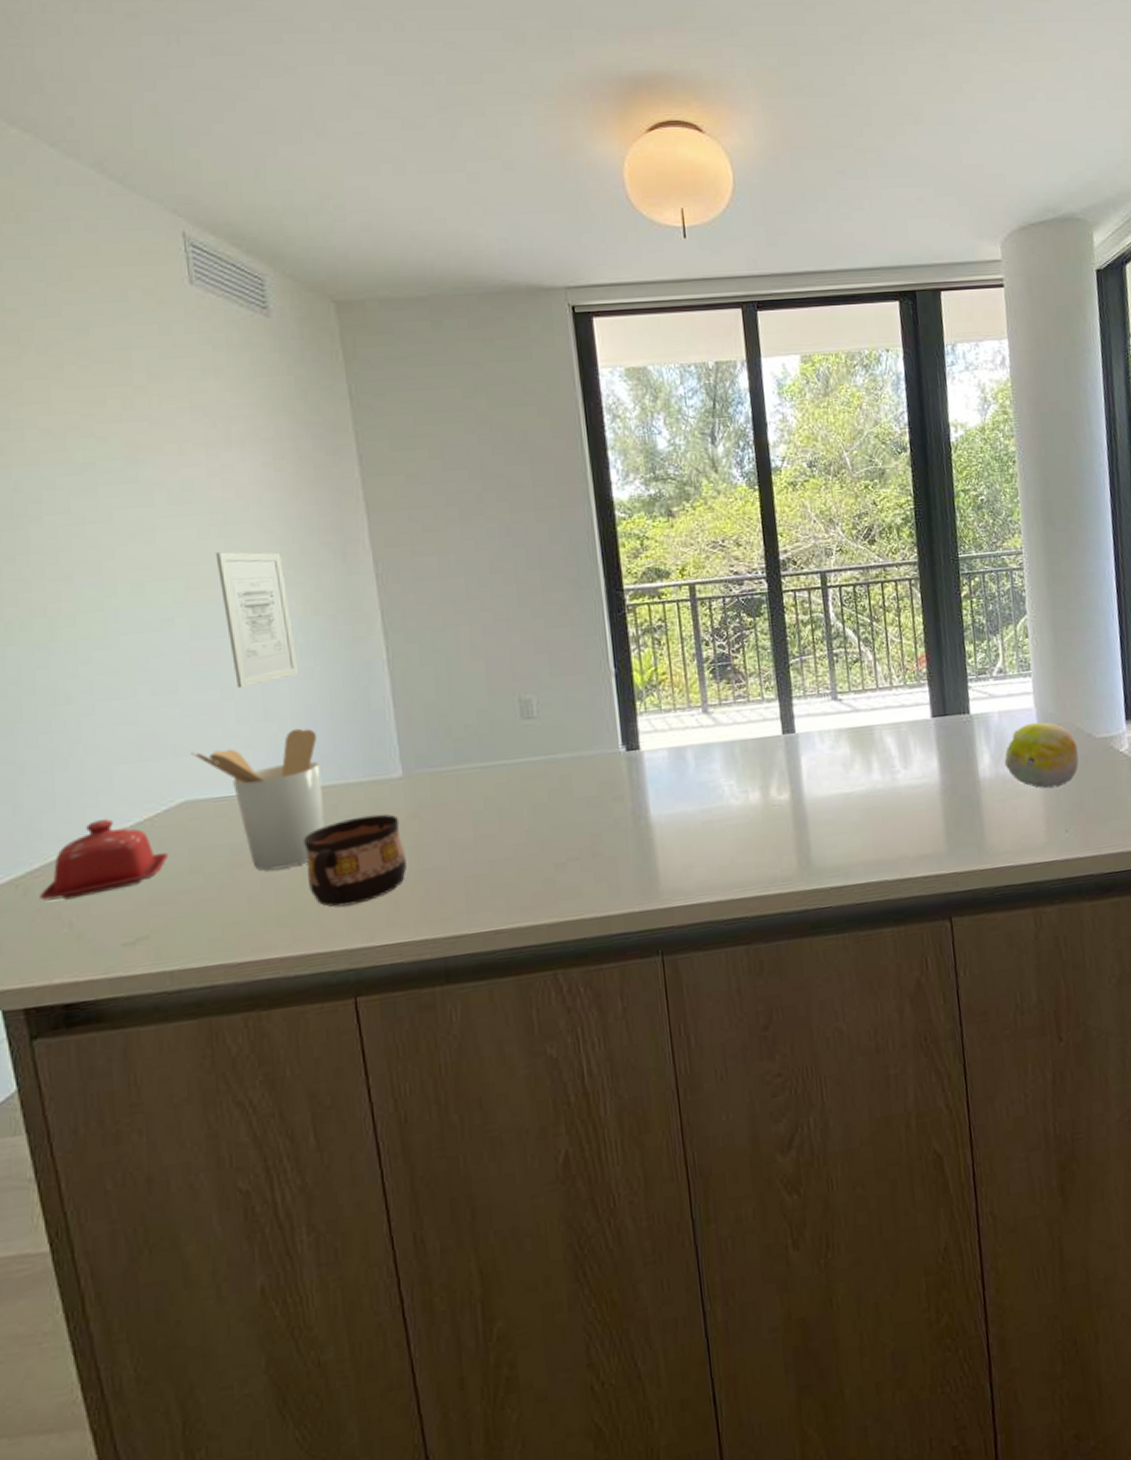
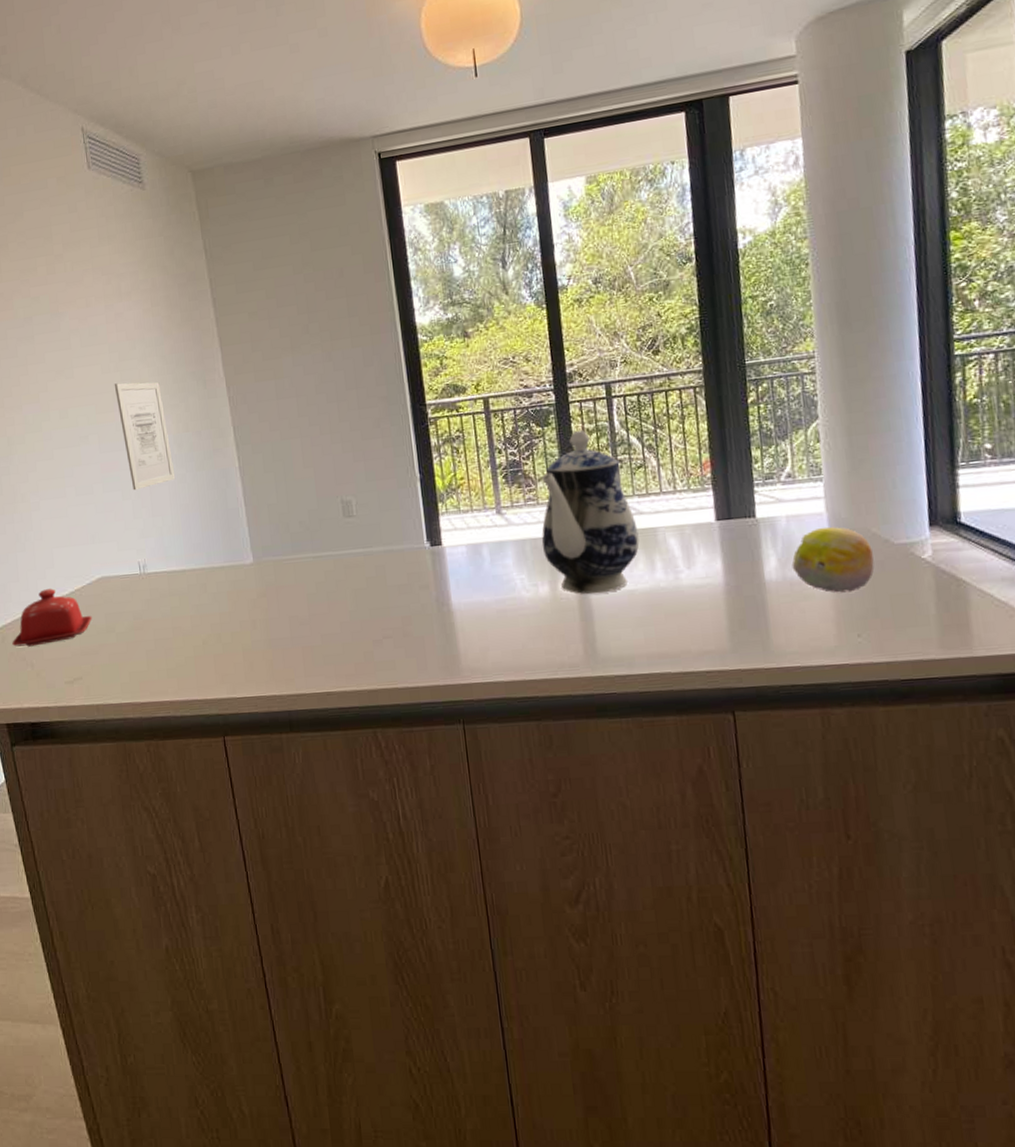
utensil holder: present [191,728,326,871] -> none [104,522,198,634]
cup: present [304,814,407,908] -> none [183,592,258,665]
teapot: none [752,622,856,800] -> present [542,430,640,594]

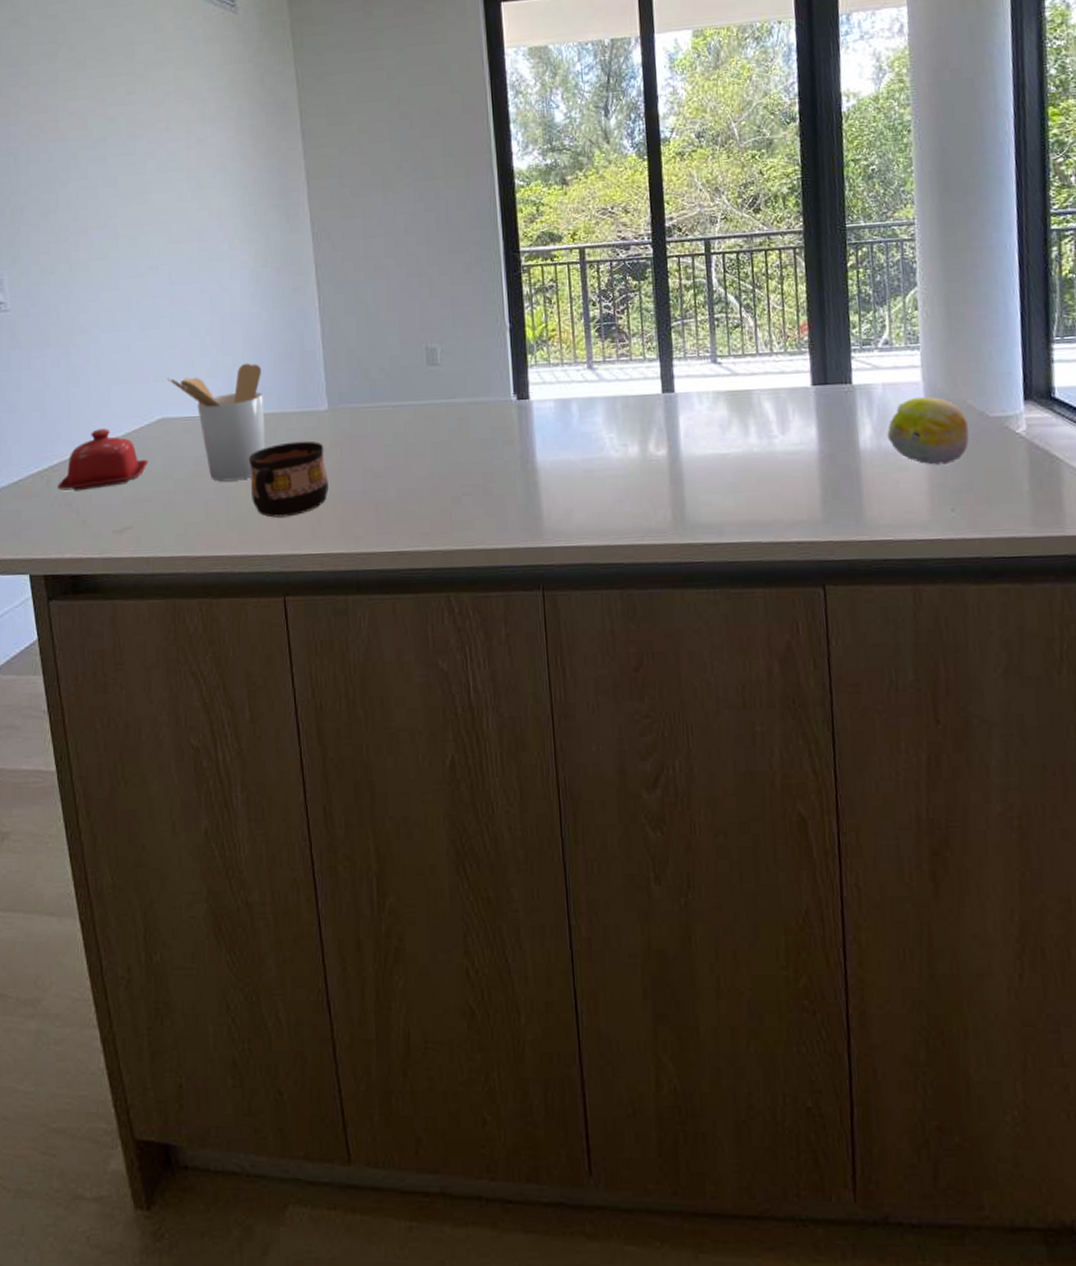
utensil holder: none [104,522,198,634] -> present [167,363,266,482]
wall art: present [114,382,176,491] -> none [190,212,250,327]
cup: none [183,592,258,665] -> present [249,441,328,518]
teapot: present [542,430,640,594] -> none [633,286,734,457]

